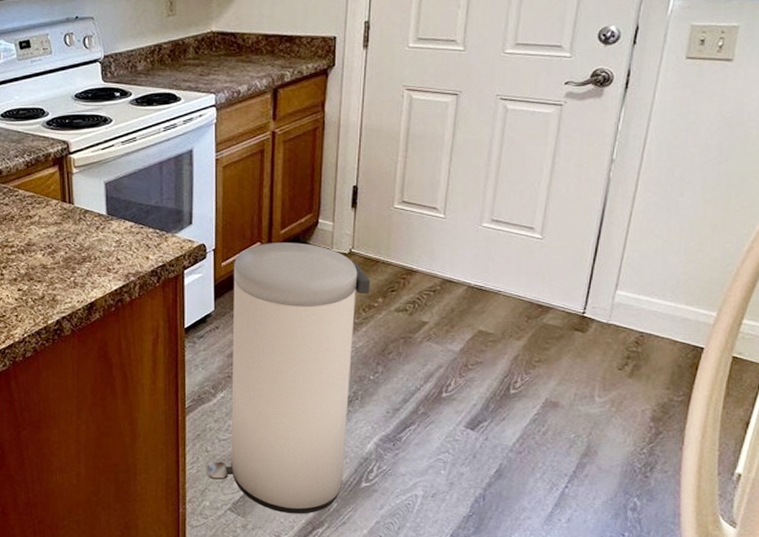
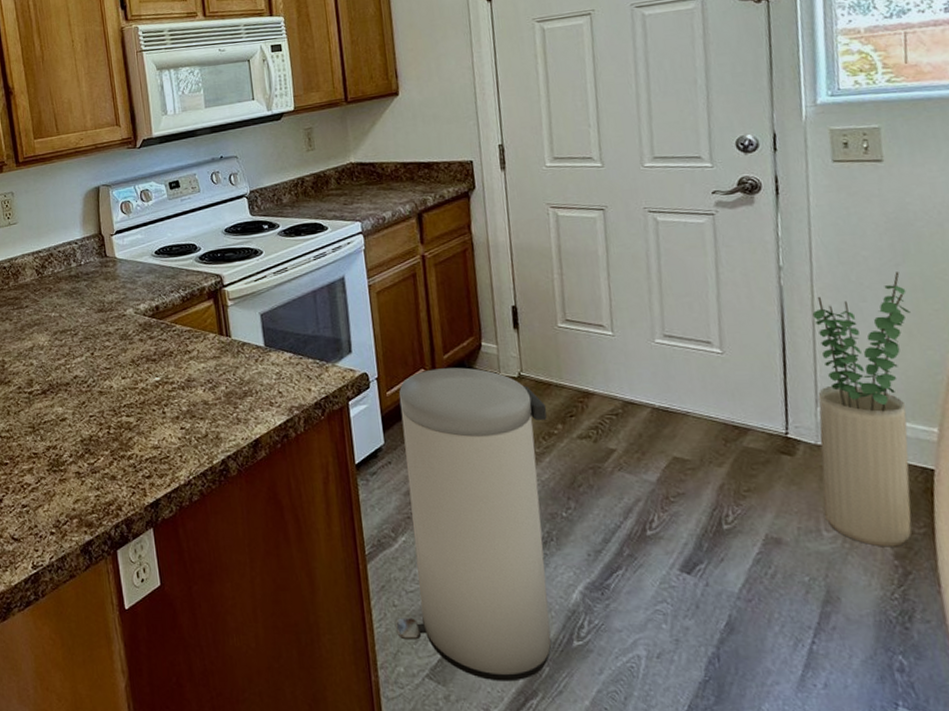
vase: none [600,170,722,412] -> present [812,272,912,547]

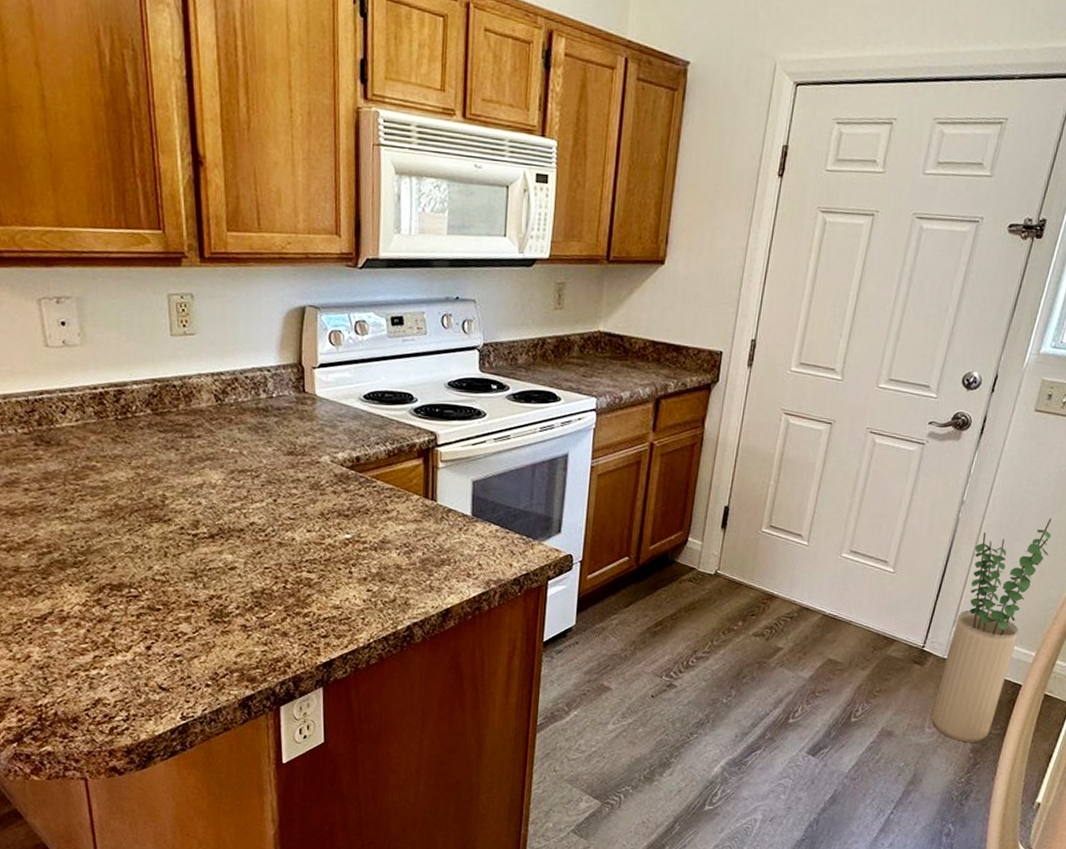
pedal bin: present [394,367,552,682] -> none [551,558,733,837]

